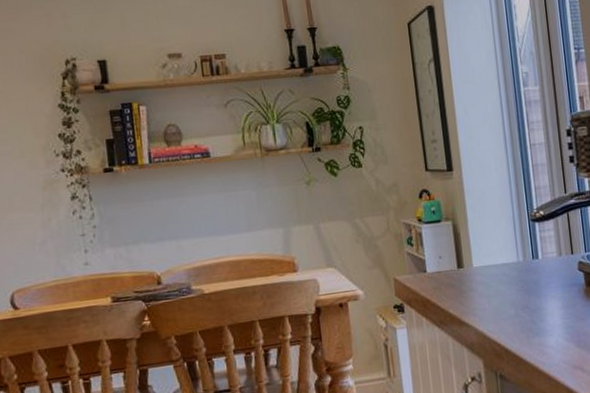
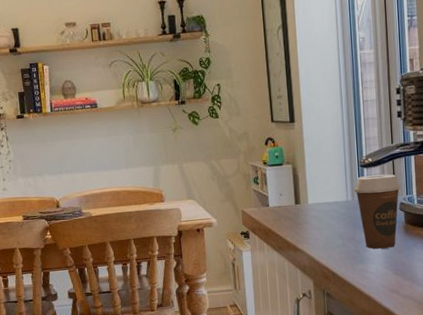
coffee cup: none [525,228,578,318] -> present [354,174,401,249]

